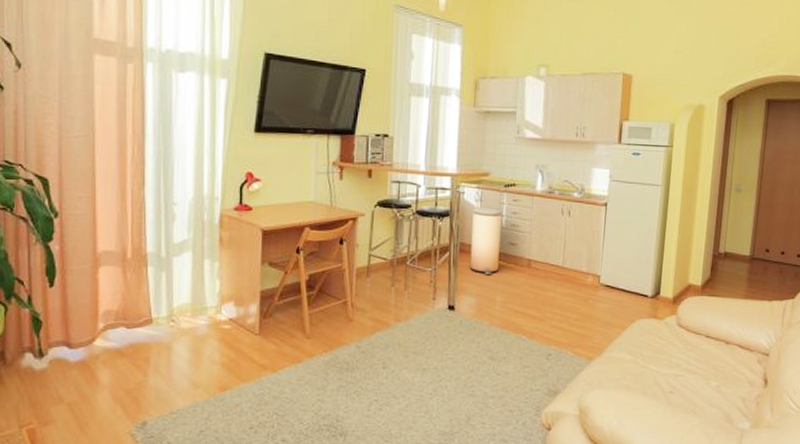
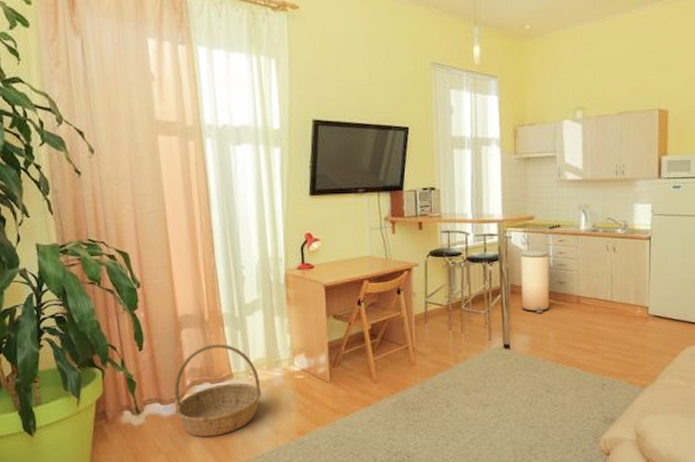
basket: none [83,285,182,388] -> present [173,344,262,437]

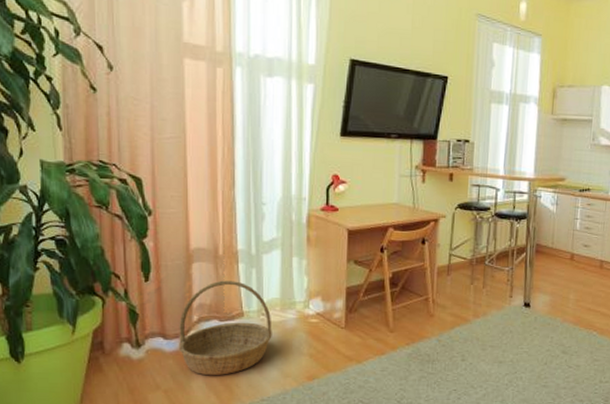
pedal bin: present [521,249,549,313] -> none [545,210,577,274]

